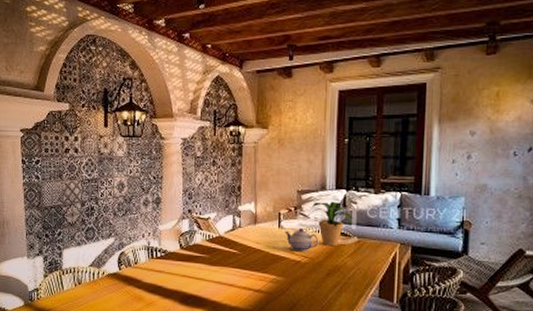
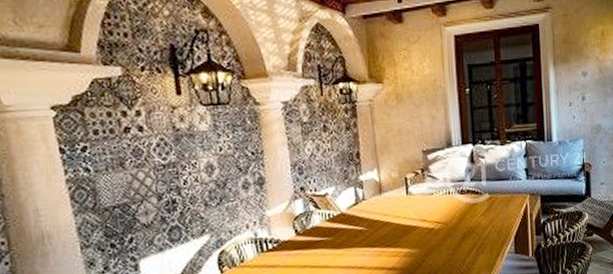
teapot: present [285,228,319,252] -> none [414,192,451,219]
potted plant: present [308,201,353,246] -> none [436,157,483,208]

